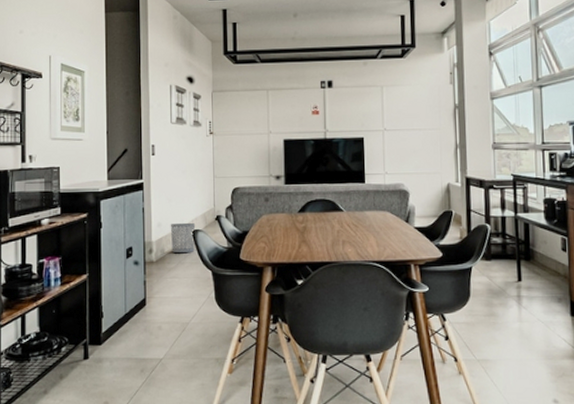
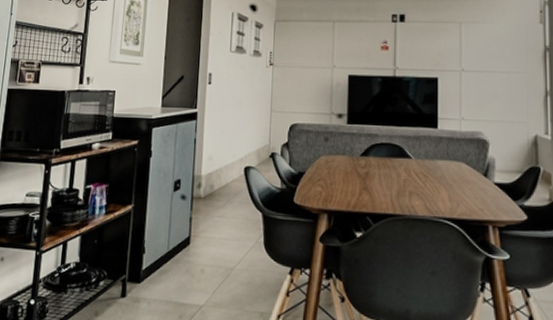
waste bin: present [170,222,196,254] -> none [221,157,249,191]

